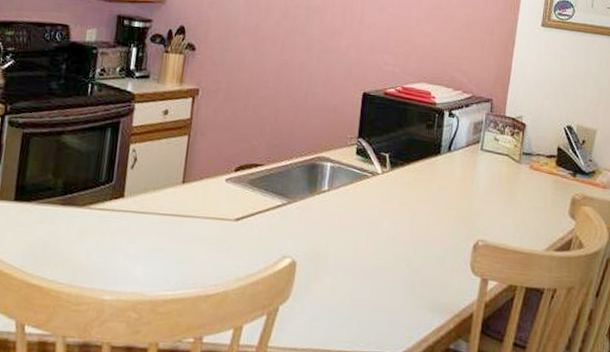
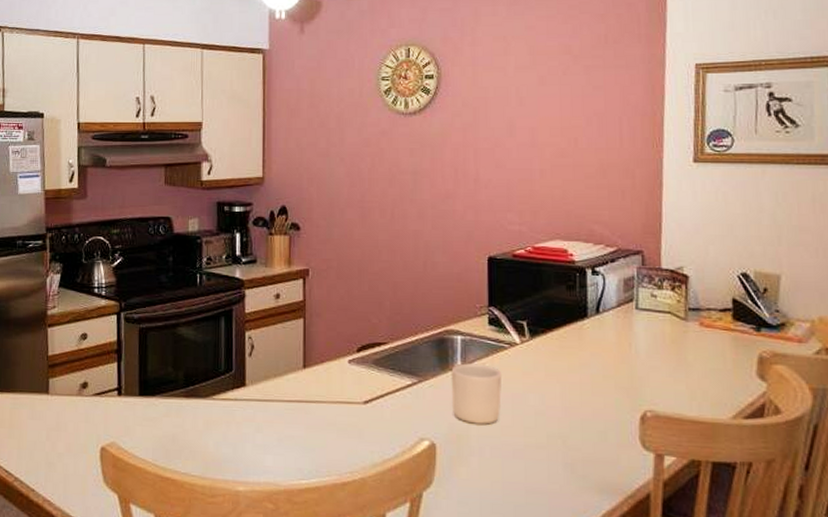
mug: none [315,188,362,246] -> present [451,363,501,425]

